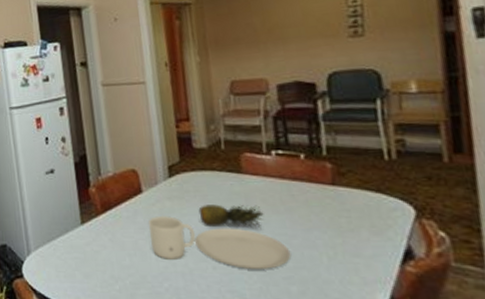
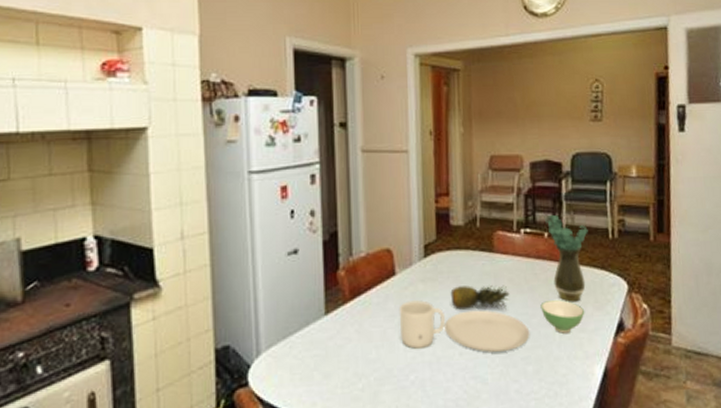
vase: none [299,134,358,225] -> present [545,213,588,302]
bowl: none [301,221,359,257] -> present [540,299,585,334]

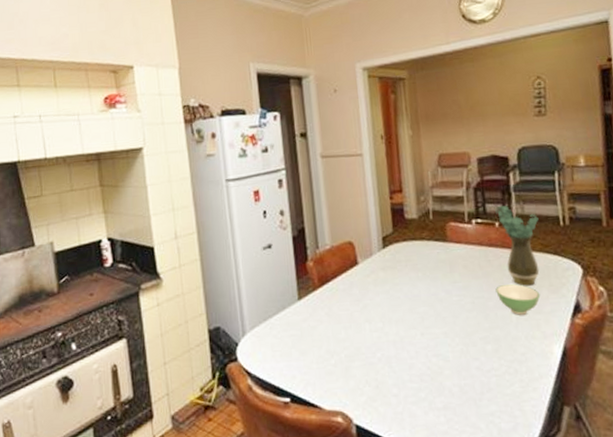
mug: present [398,299,446,349] -> none [363,285,407,330]
plate: present [445,310,530,353] -> none [405,294,487,333]
fruit: present [450,285,510,310] -> none [409,271,465,294]

